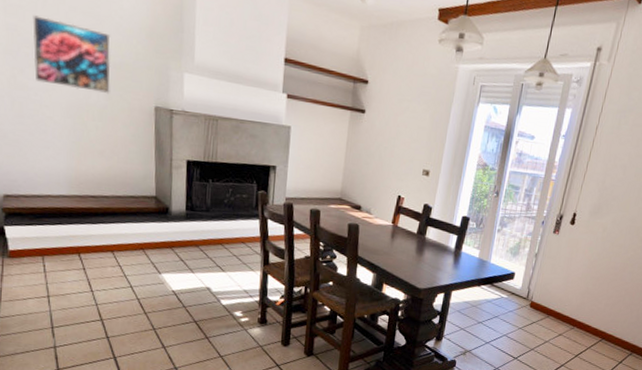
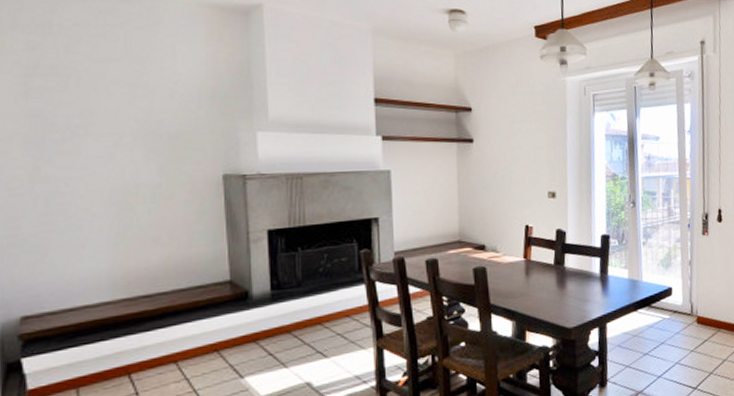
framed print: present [33,15,111,93] -> none [63,95,165,171]

